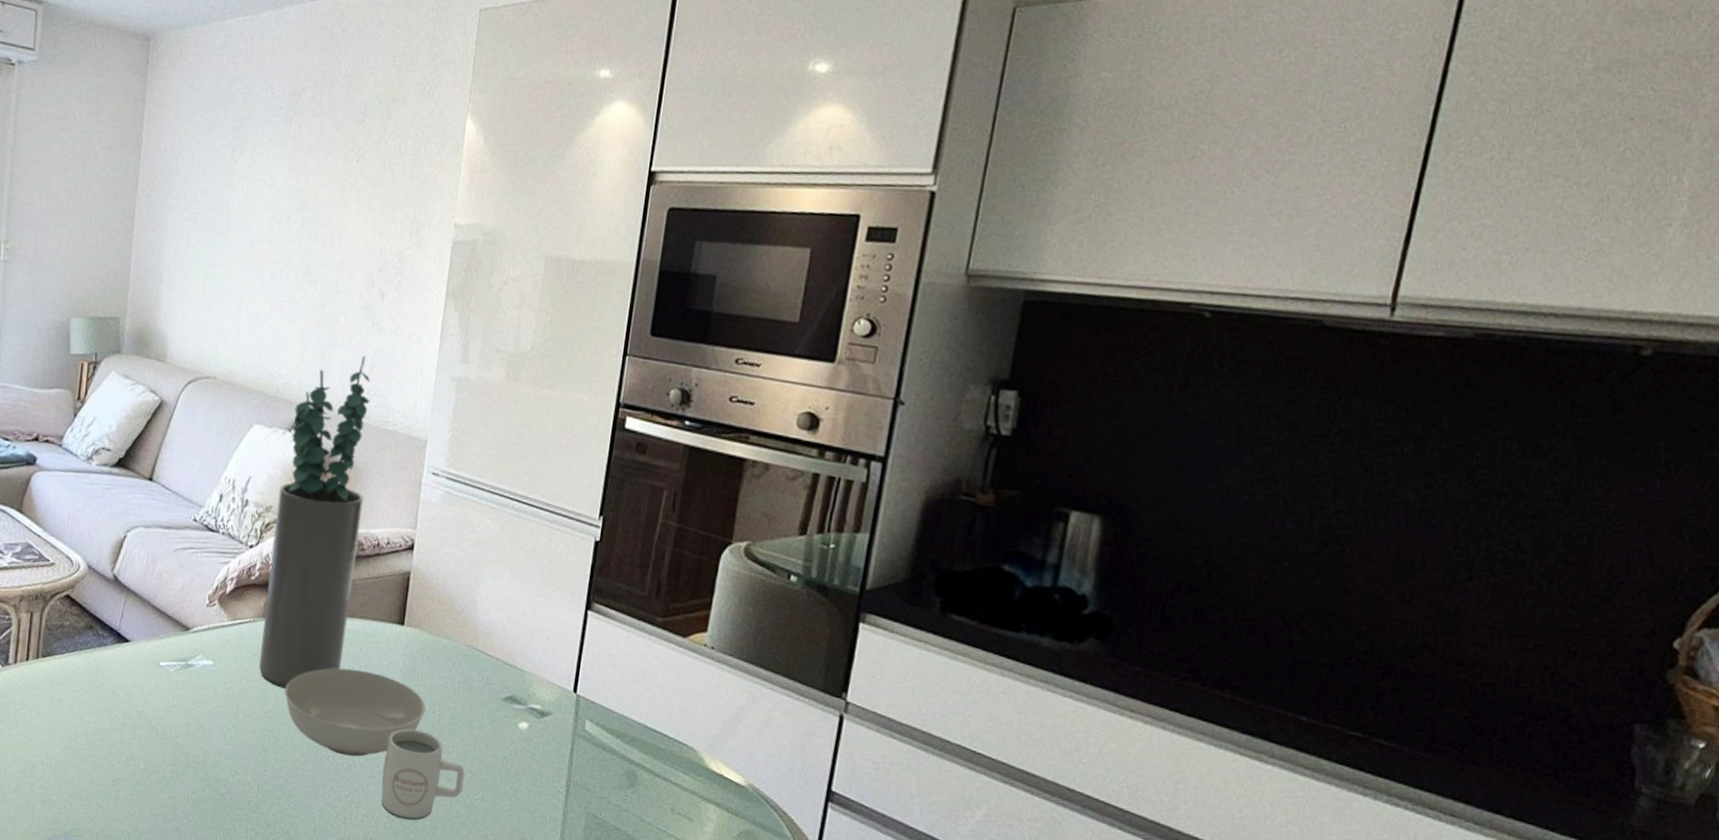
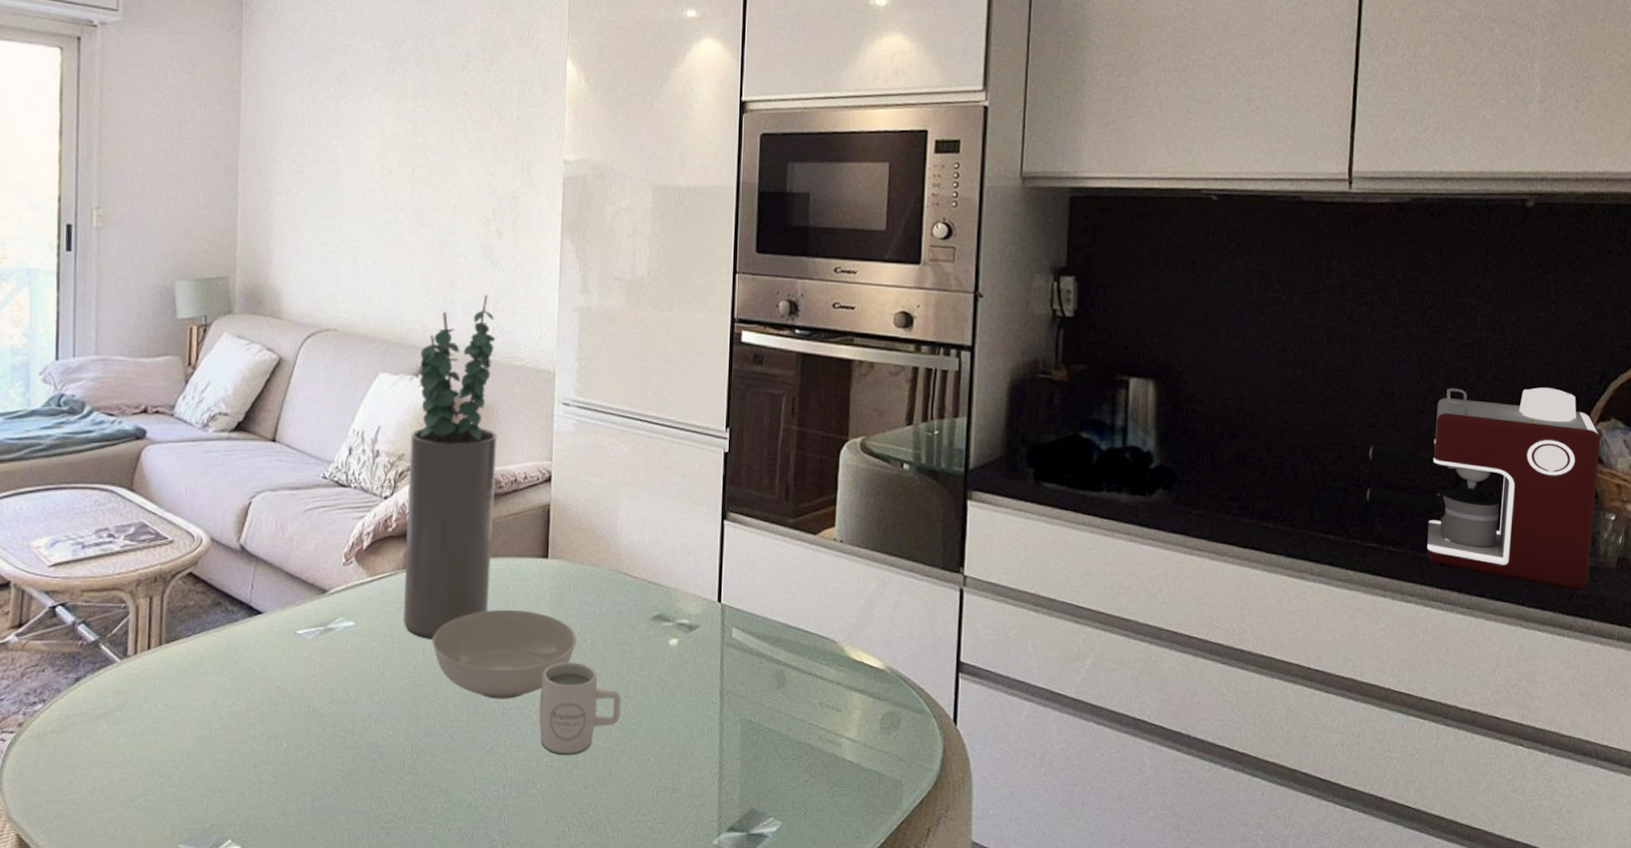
coffee maker: none [1357,565,1701,826] -> present [1366,387,1601,591]

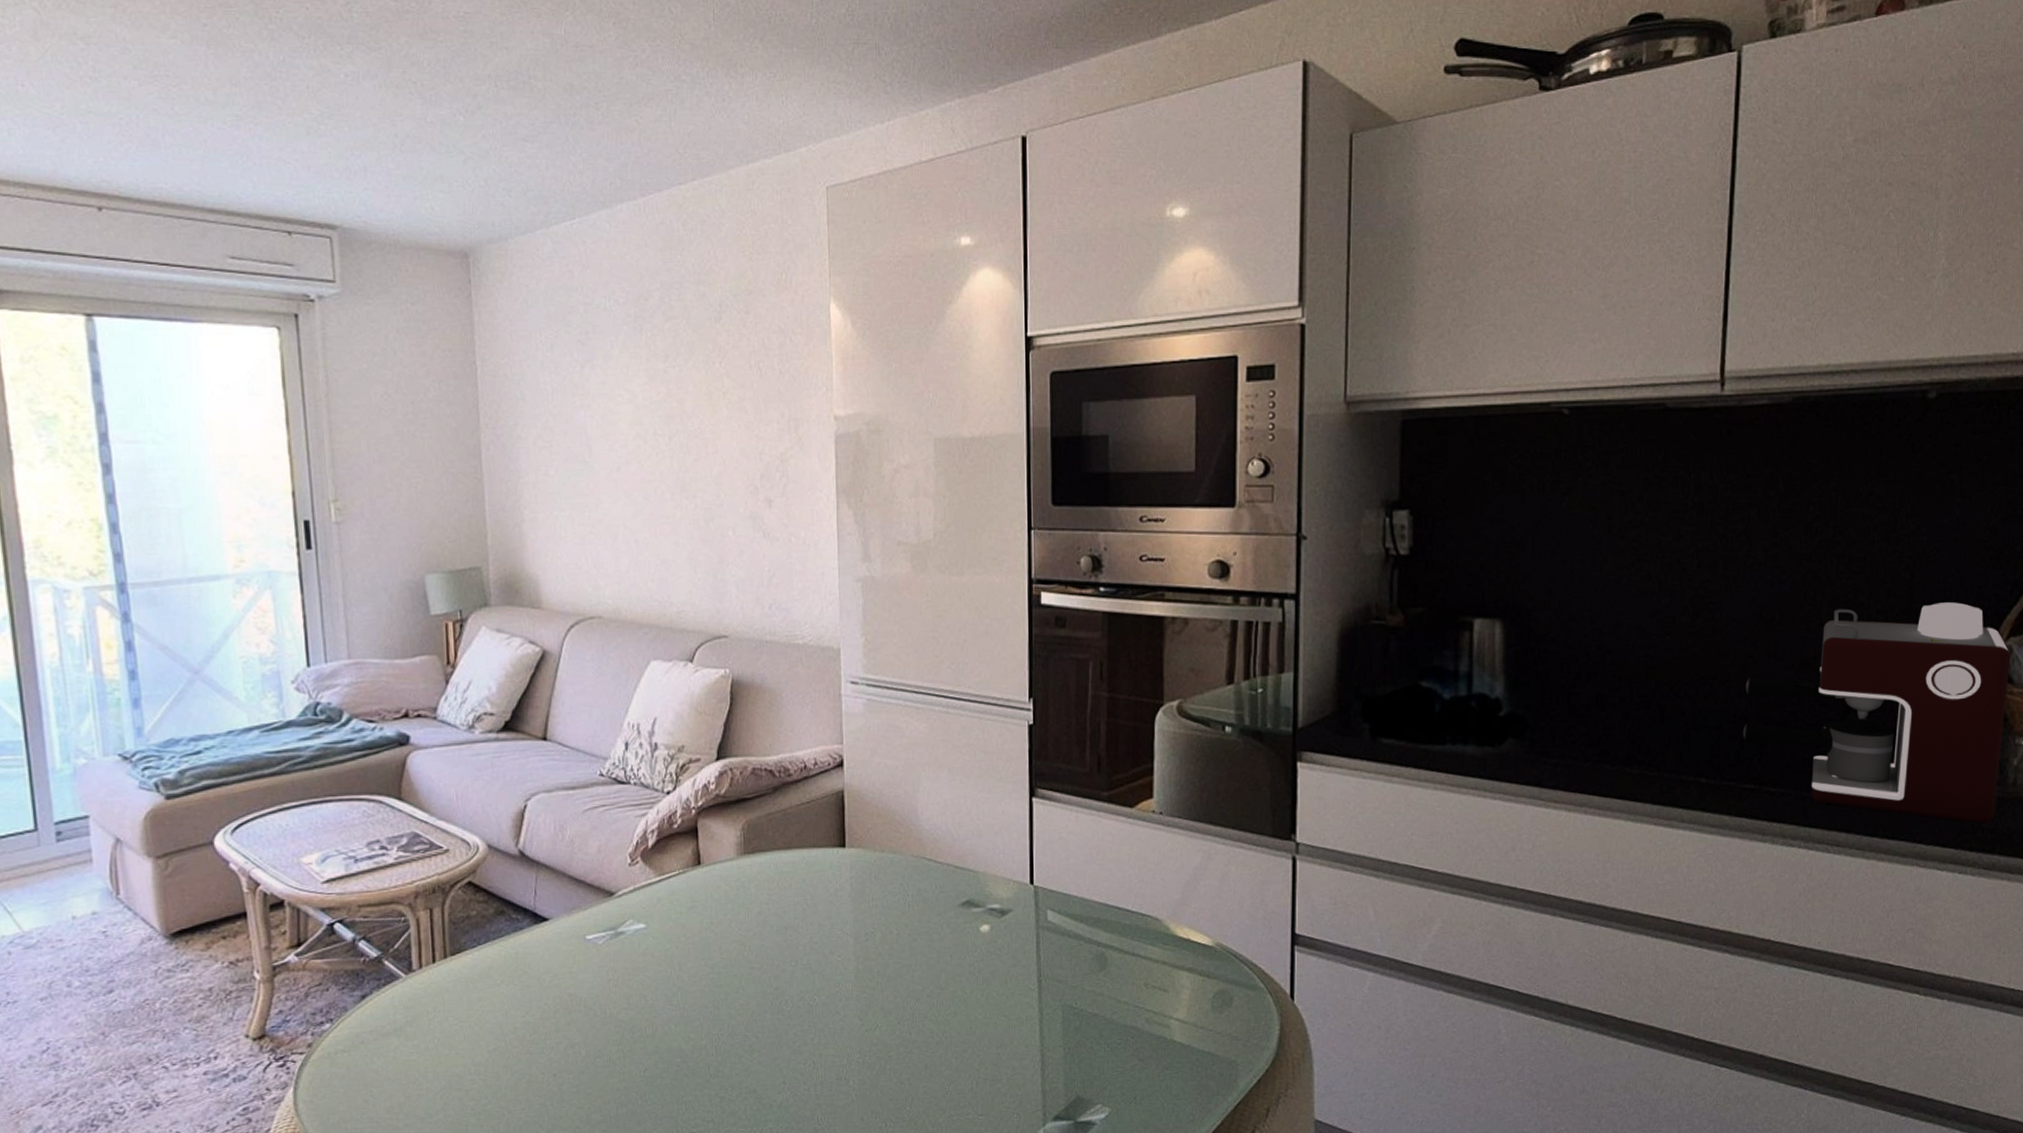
vase: present [404,294,498,639] -> none [689,569,786,938]
bowl: present [432,609,577,699] -> none [729,902,881,997]
mug: present [539,662,621,756] -> none [846,954,933,1051]

